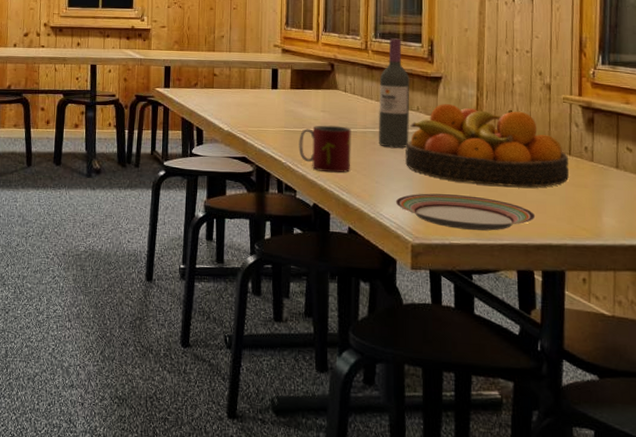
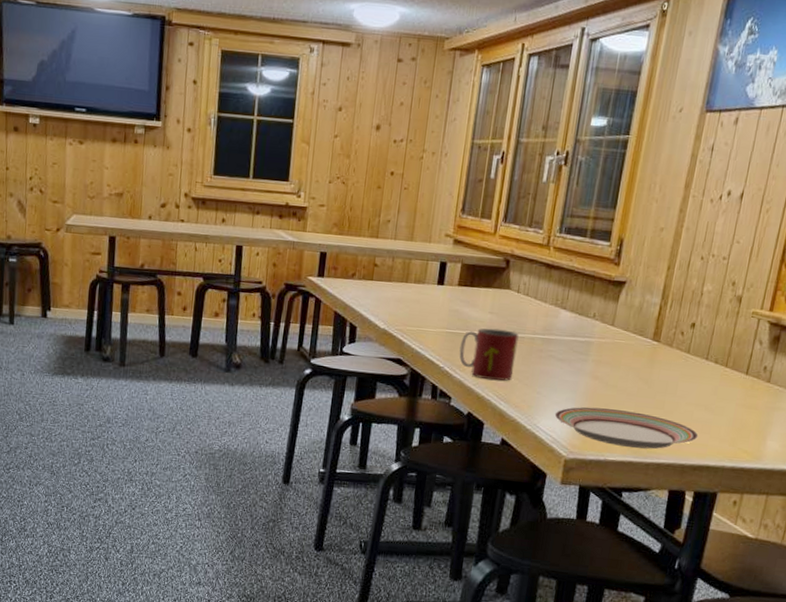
wine bottle: present [379,38,410,148] -> none [546,234,591,358]
fruit bowl: present [406,104,569,188] -> none [572,311,745,407]

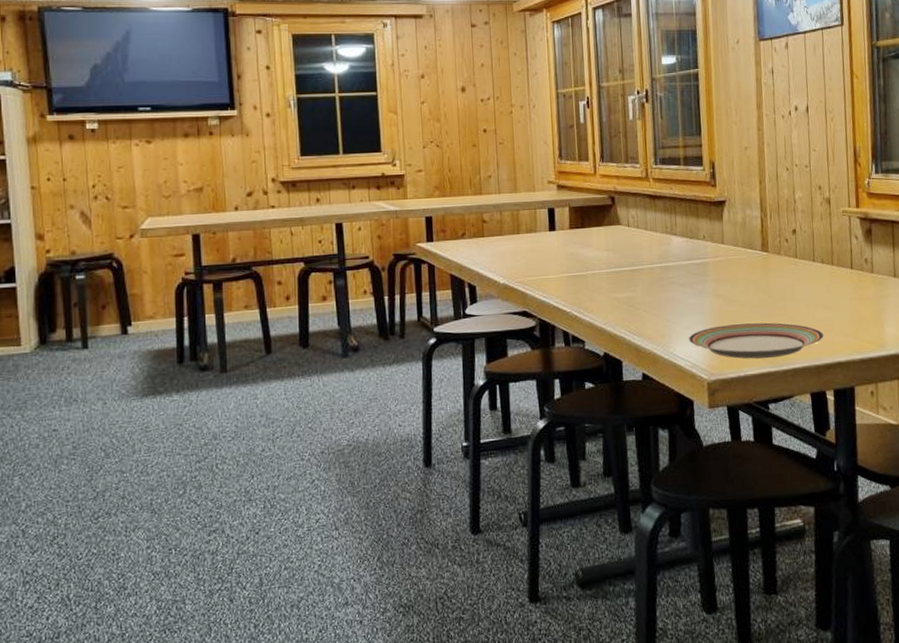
mug: present [459,328,519,381] -> none [583,264,640,317]

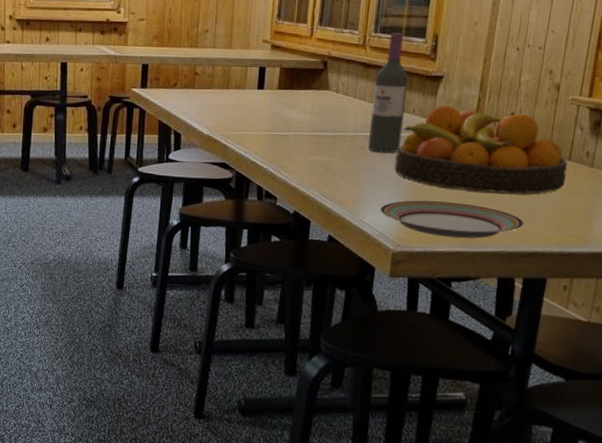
wine bottle: none [663,163,698,282] -> present [368,33,409,153]
fruit bowl: none [694,229,852,310] -> present [394,105,567,194]

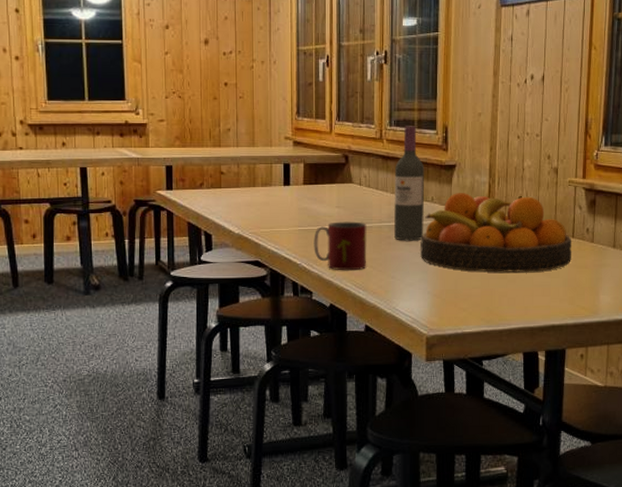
mug: none [282,128,340,179] -> present [314,221,367,271]
plate: present [379,200,525,239] -> none [410,284,541,318]

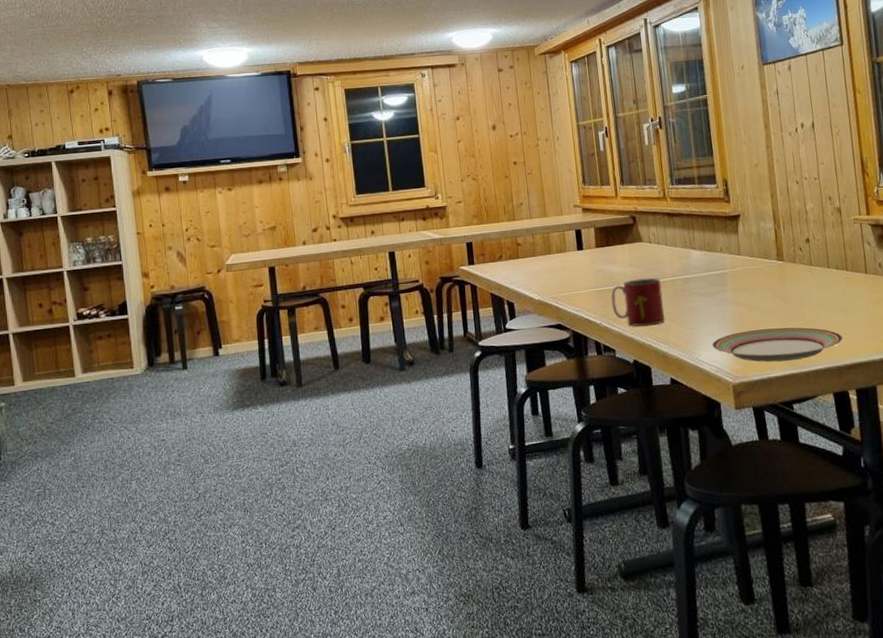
wine bottle: present [394,126,425,241] -> none [681,182,717,292]
plate: none [410,284,541,318] -> present [711,327,843,362]
fruit bowl: present [420,193,571,272] -> none [715,237,868,316]

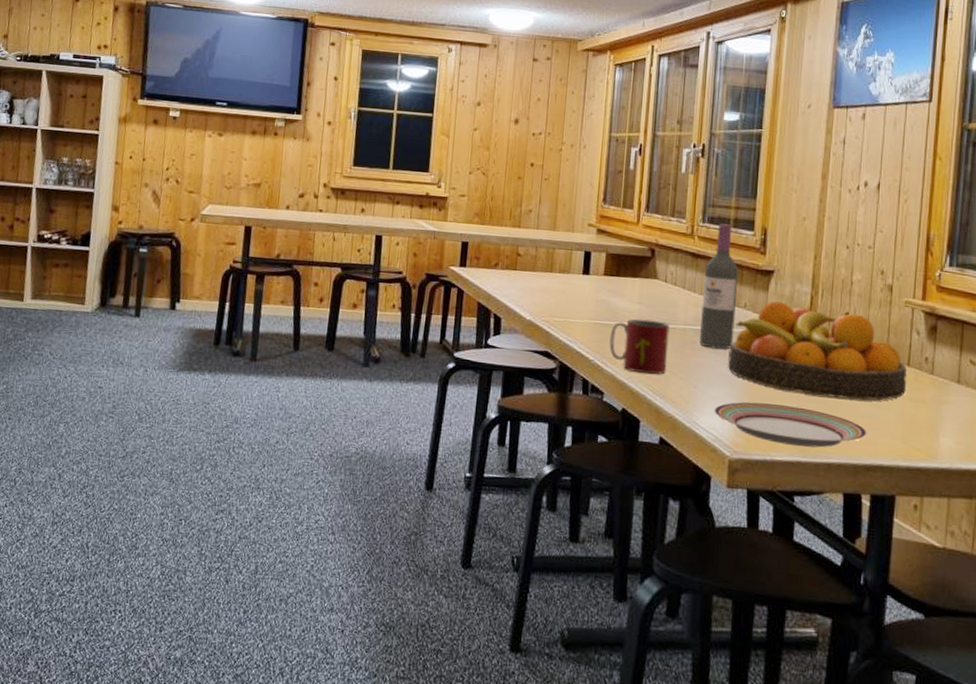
wine bottle: none [681,182,717,292] -> present [700,224,739,349]
fruit bowl: none [715,237,868,316] -> present [728,301,907,401]

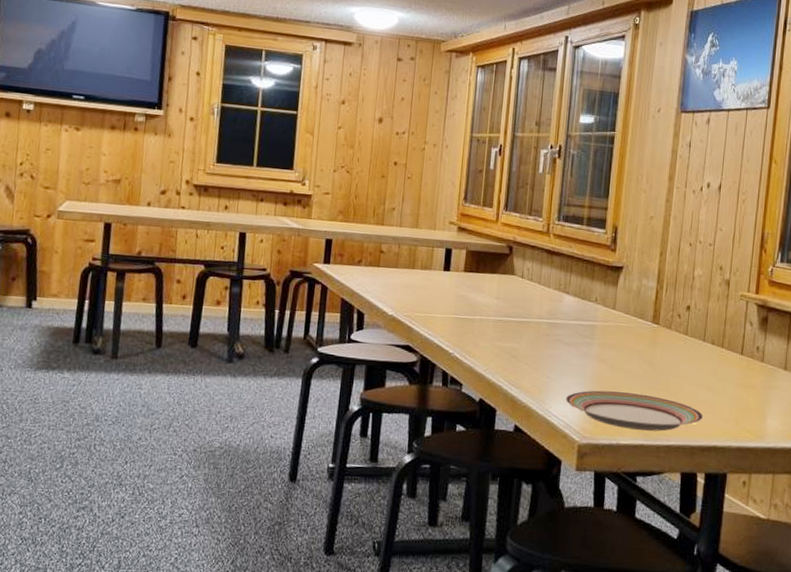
mug: present [609,319,670,375] -> none [468,313,526,366]
wine bottle: present [700,224,739,349] -> none [553,222,591,341]
fruit bowl: present [728,301,907,401] -> none [579,295,740,387]

